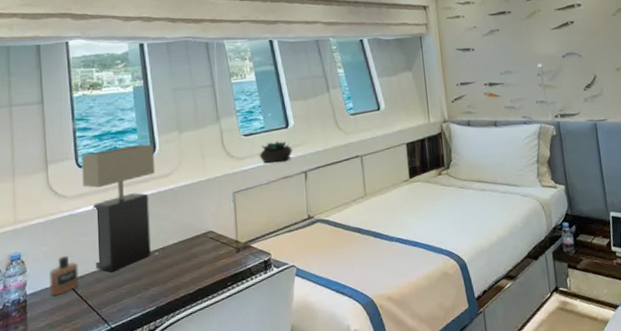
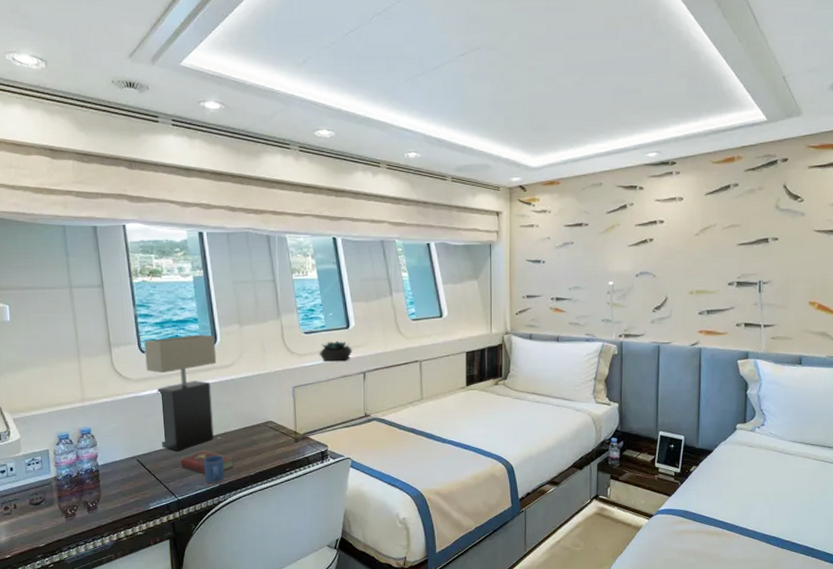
perfume: present [49,256,79,296] -> none [119,434,147,468]
hardcover book: none [114,269,173,296] -> present [180,451,234,474]
mug: none [139,272,162,307] -> present [203,455,225,484]

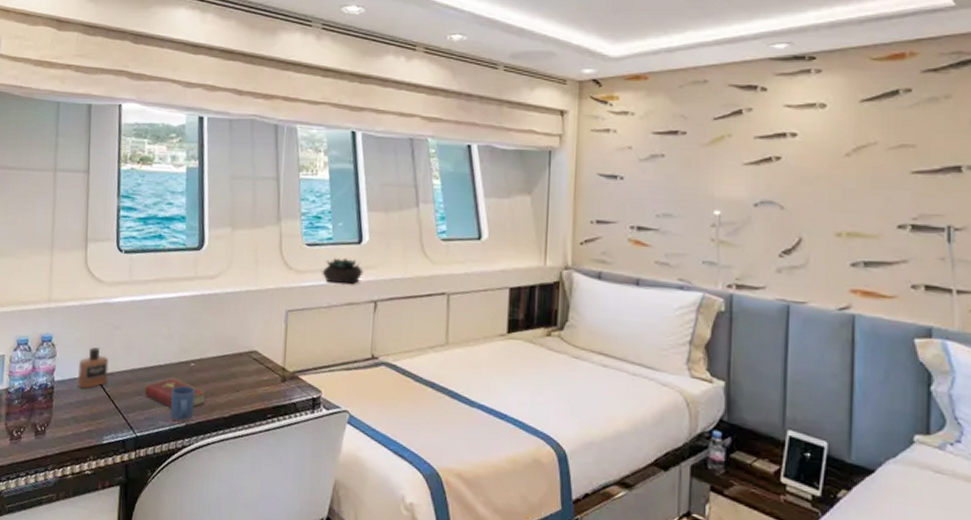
perfume: none [119,434,147,468] -> present [77,347,109,389]
table lamp: present [144,334,217,451] -> none [122,235,203,376]

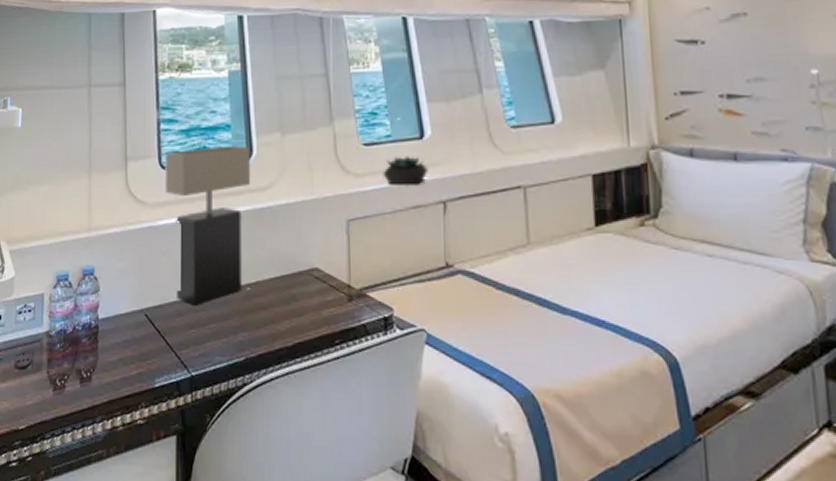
perfume: present [77,347,109,389] -> none [123,278,157,325]
table lamp: none [122,235,203,376] -> present [165,146,251,305]
hardcover book: present [144,378,207,409] -> none [197,306,266,341]
mug: present [170,385,195,422] -> none [226,313,253,356]

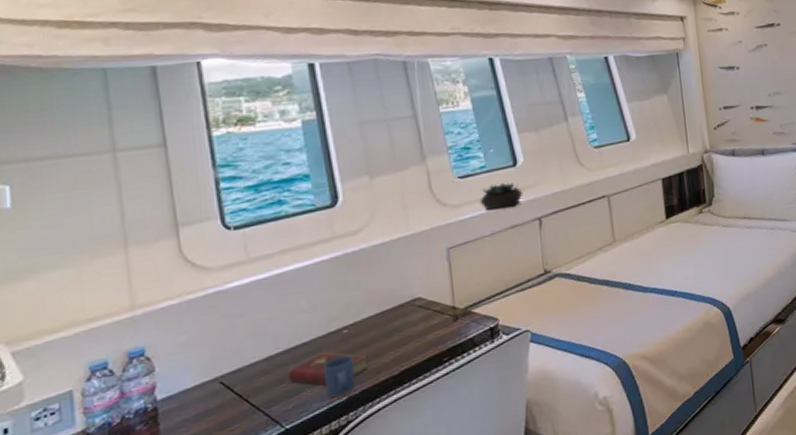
table lamp: present [165,146,251,305] -> none [230,194,339,361]
hardcover book: none [197,306,266,341] -> present [287,352,369,386]
mug: none [226,313,253,356] -> present [322,355,355,398]

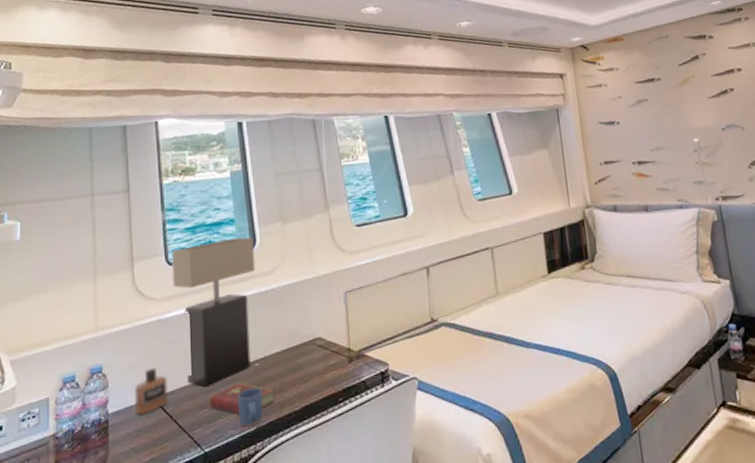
perfume: none [191,345,235,398] -> present [134,368,168,415]
table lamp: none [230,194,339,361] -> present [172,237,256,387]
succulent plant: present [479,182,523,211] -> none [374,231,413,259]

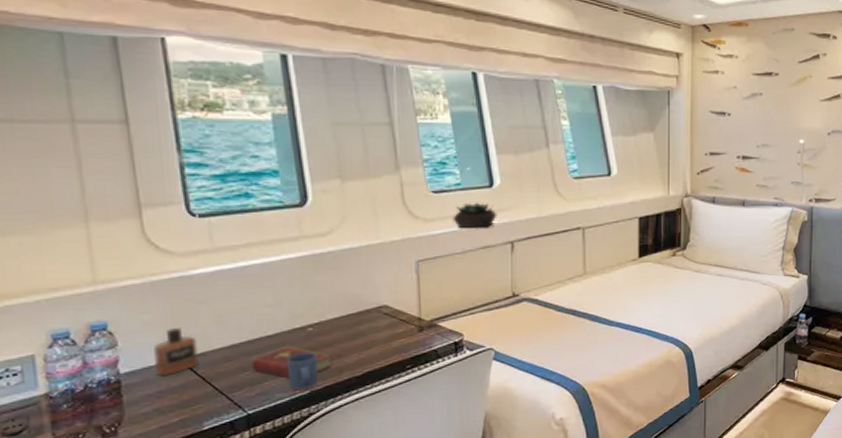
table lamp: present [172,237,256,387] -> none [195,192,307,350]
succulent plant: none [374,231,413,259] -> present [452,202,497,230]

